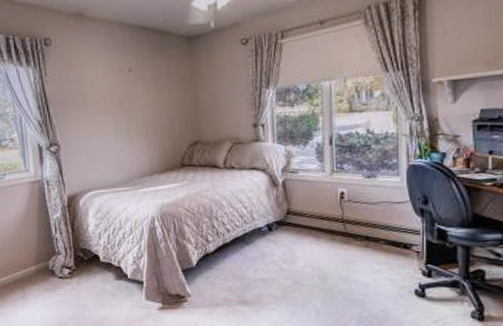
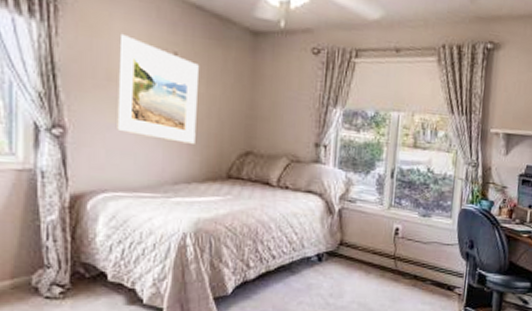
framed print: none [88,63,153,143] -> present [115,33,199,144]

